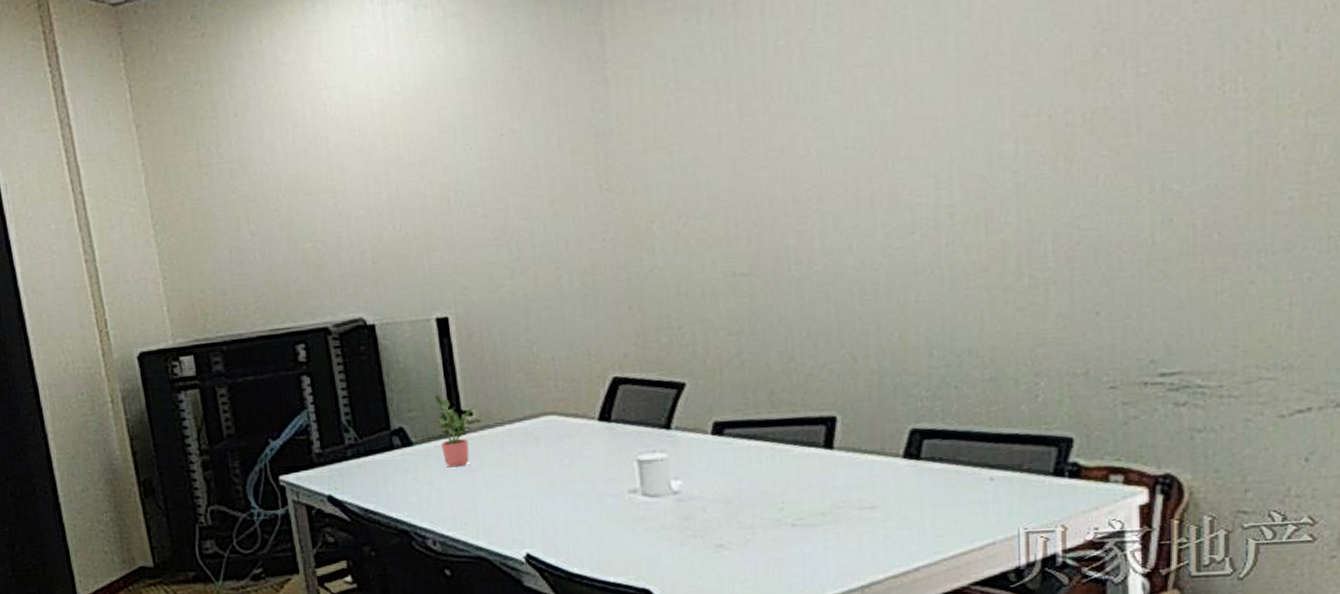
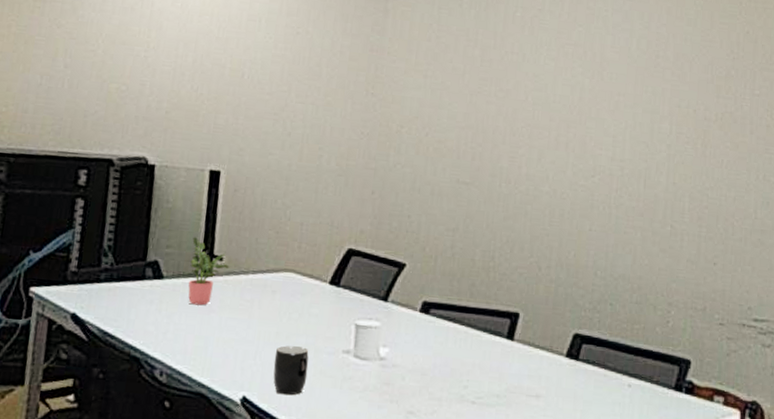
mug: none [552,493,594,547] -> present [273,345,309,395]

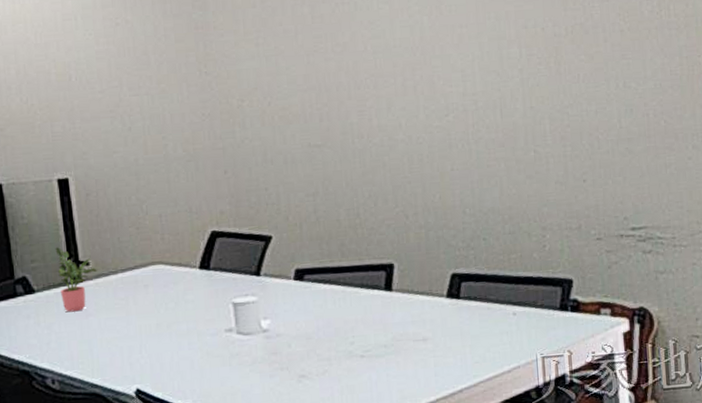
mug: present [273,345,309,395] -> none [159,333,196,381]

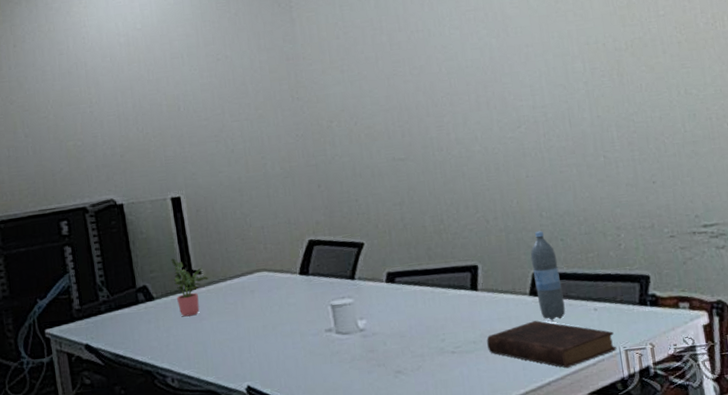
book: none [398,324,534,375] -> present [487,320,617,369]
water bottle: none [450,228,483,324] -> present [530,230,566,320]

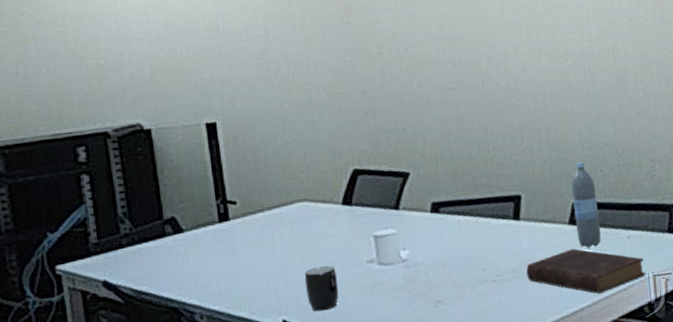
potted plant: present [171,258,208,317] -> none [203,188,244,250]
mug: none [266,334,300,378] -> present [304,265,339,311]

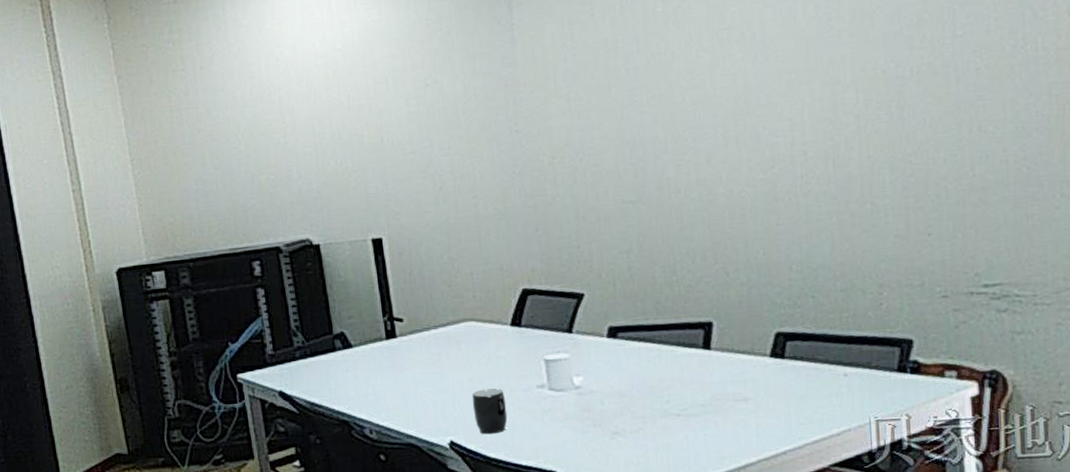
book: present [526,248,646,294] -> none [717,384,867,438]
water bottle: present [571,161,601,248] -> none [774,286,810,385]

